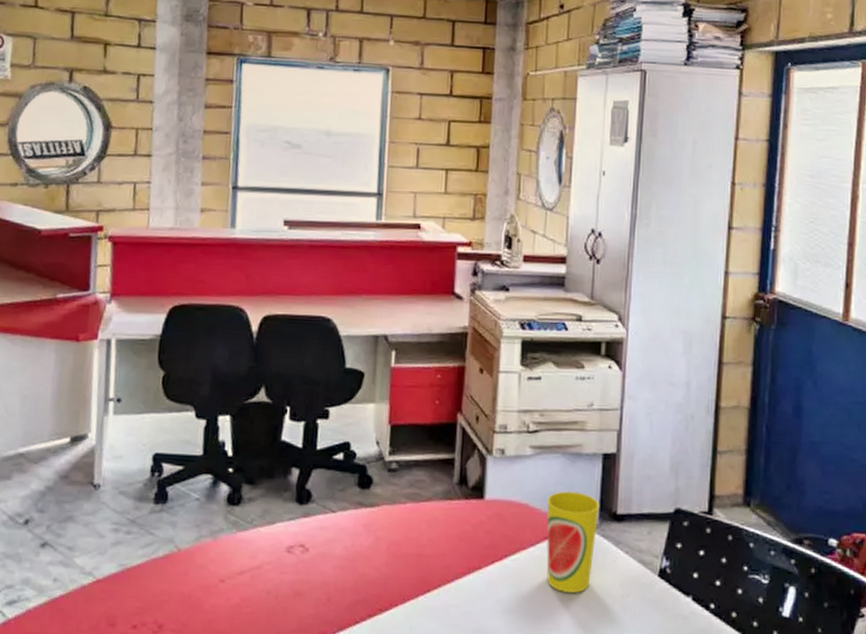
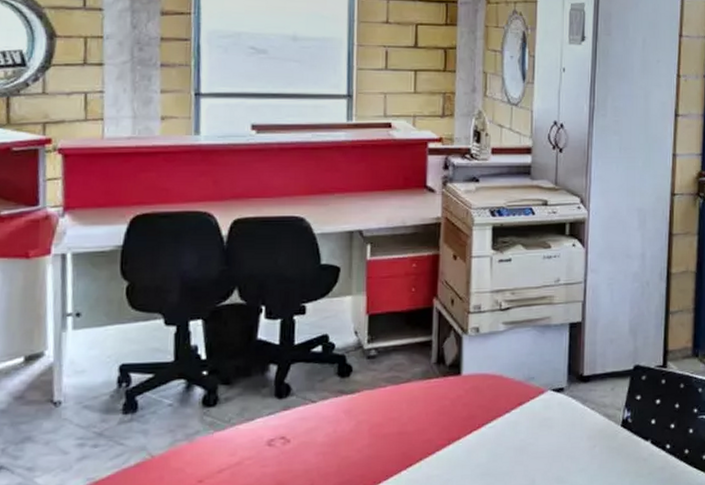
cup: present [546,491,600,593] -> none [520,359,568,451]

